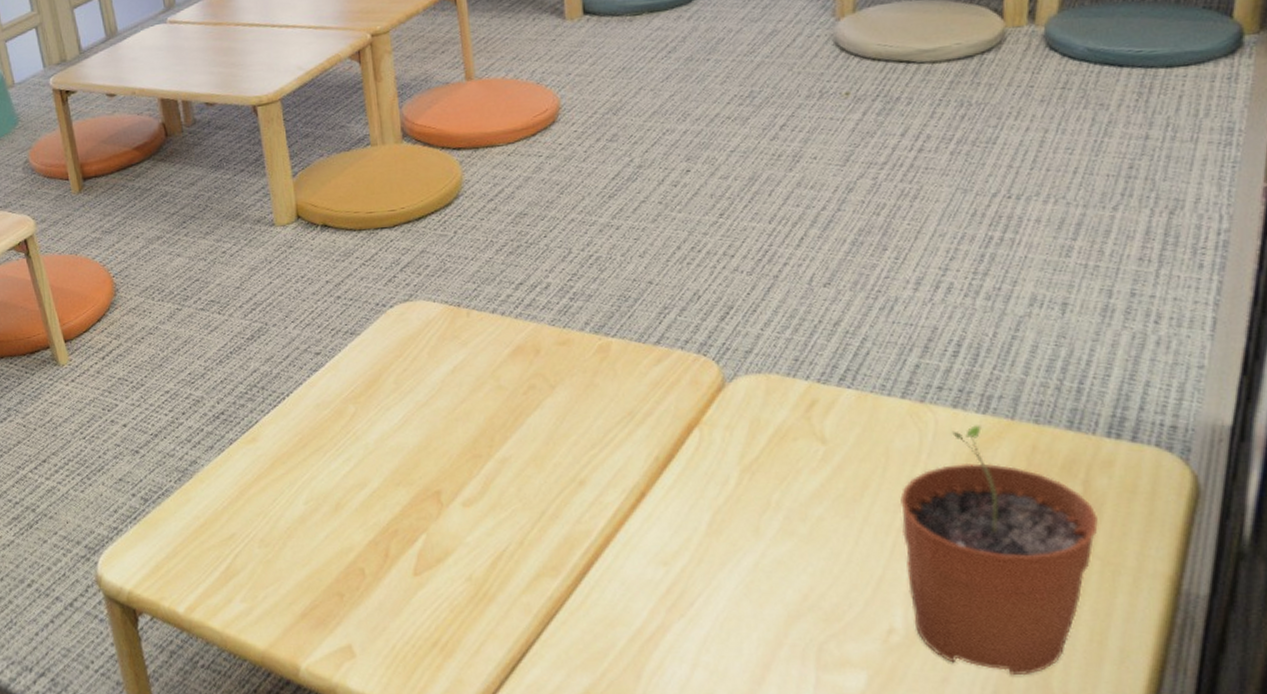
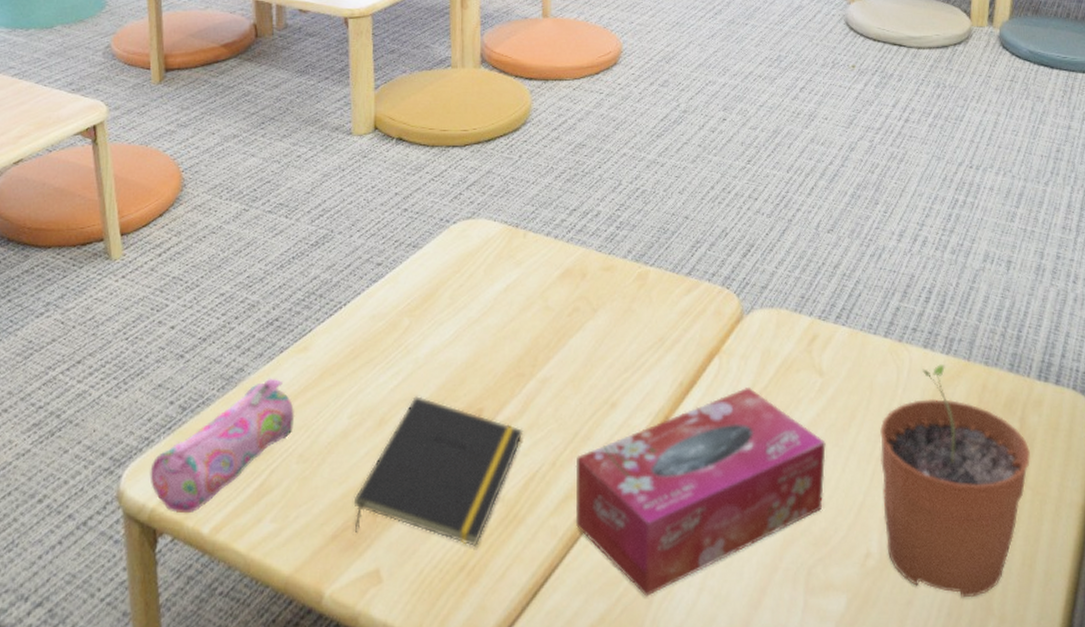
pencil case: none [122,468,252,595] -> present [150,378,295,514]
notepad: none [318,481,486,623] -> present [353,396,524,546]
tissue box: none [545,458,834,672] -> present [575,386,826,597]

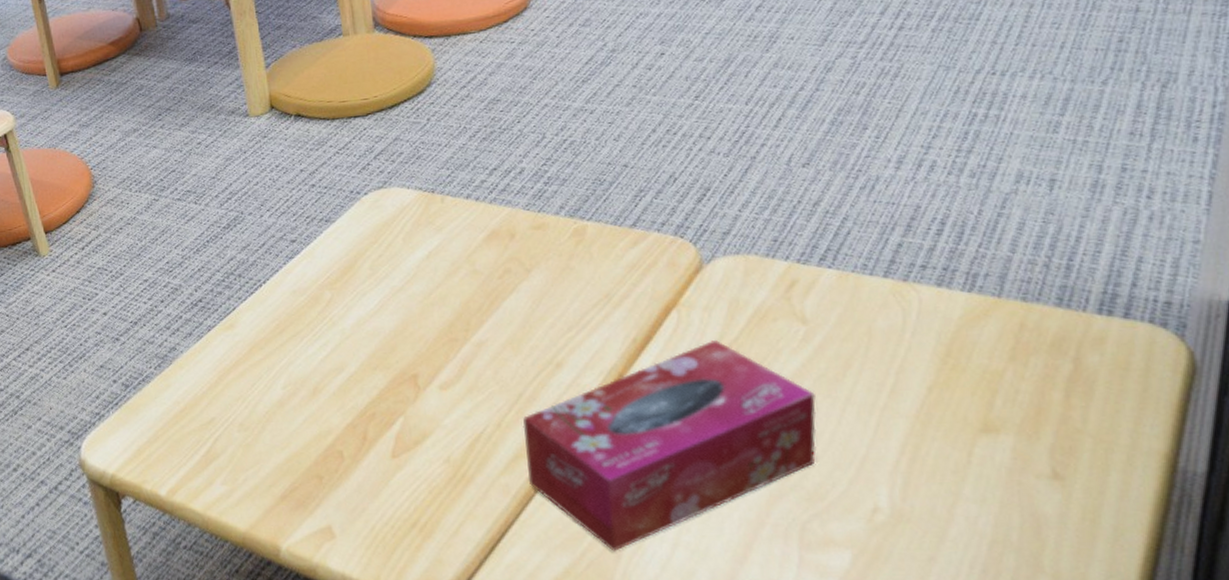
pencil case: present [150,378,295,514] -> none [105,354,231,479]
notepad: present [353,396,524,546] -> none [297,365,463,505]
plant pot: present [880,364,1030,598] -> none [884,303,1090,555]

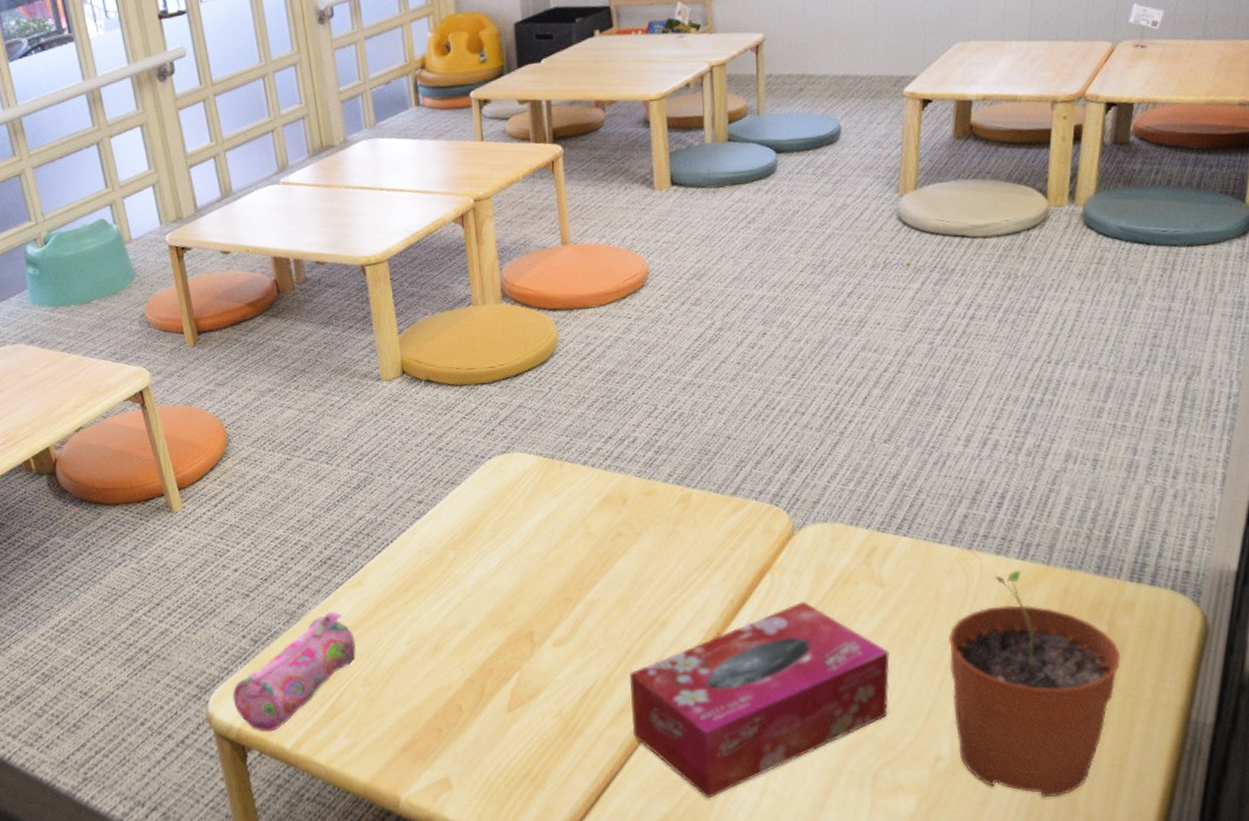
pencil case: none [105,354,231,479] -> present [232,611,357,732]
plant pot: none [884,303,1090,555] -> present [949,570,1120,798]

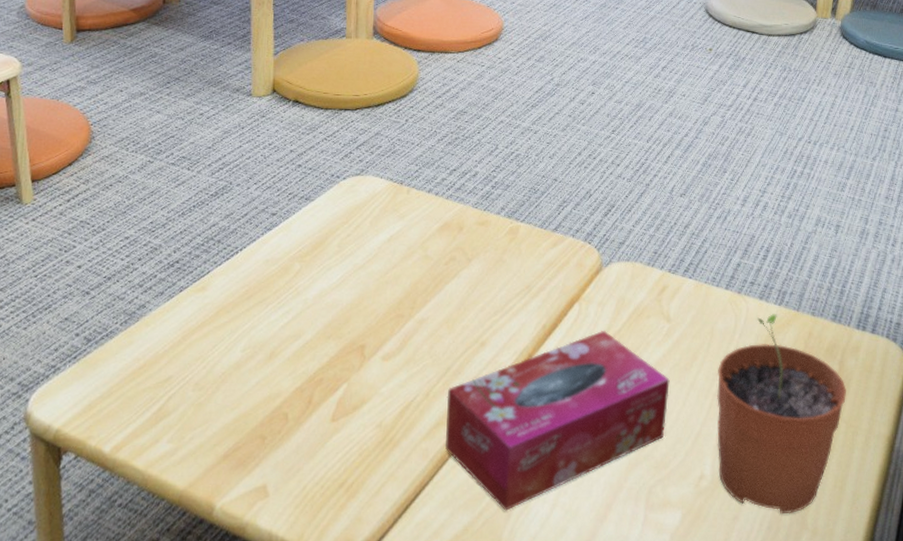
pencil case: present [232,611,357,732] -> none [55,314,192,434]

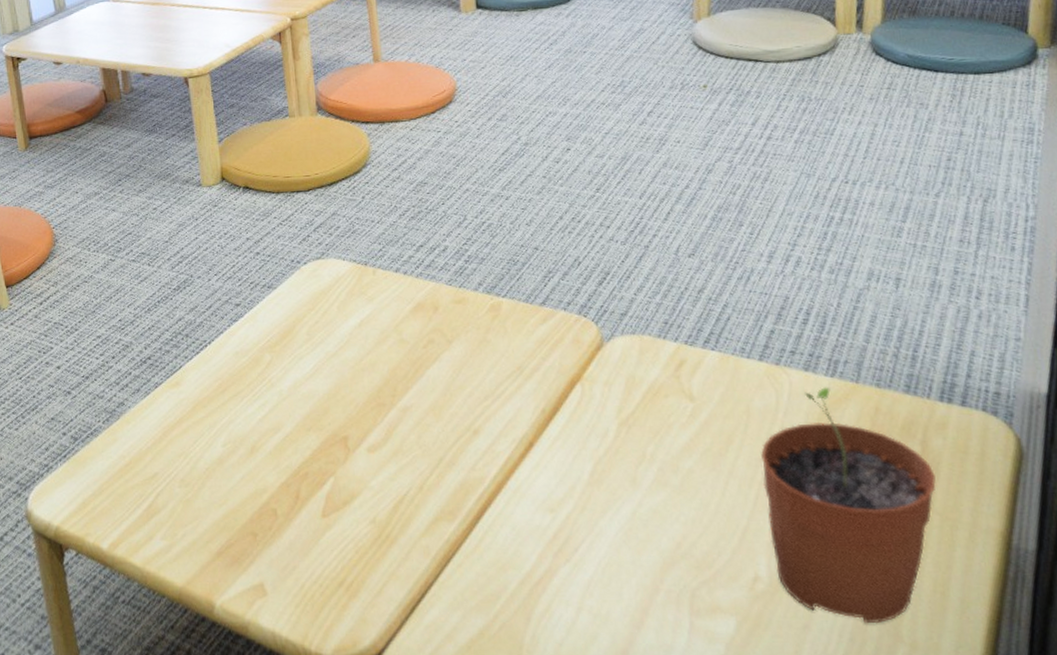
tissue box: present [446,330,670,511] -> none [442,412,704,614]

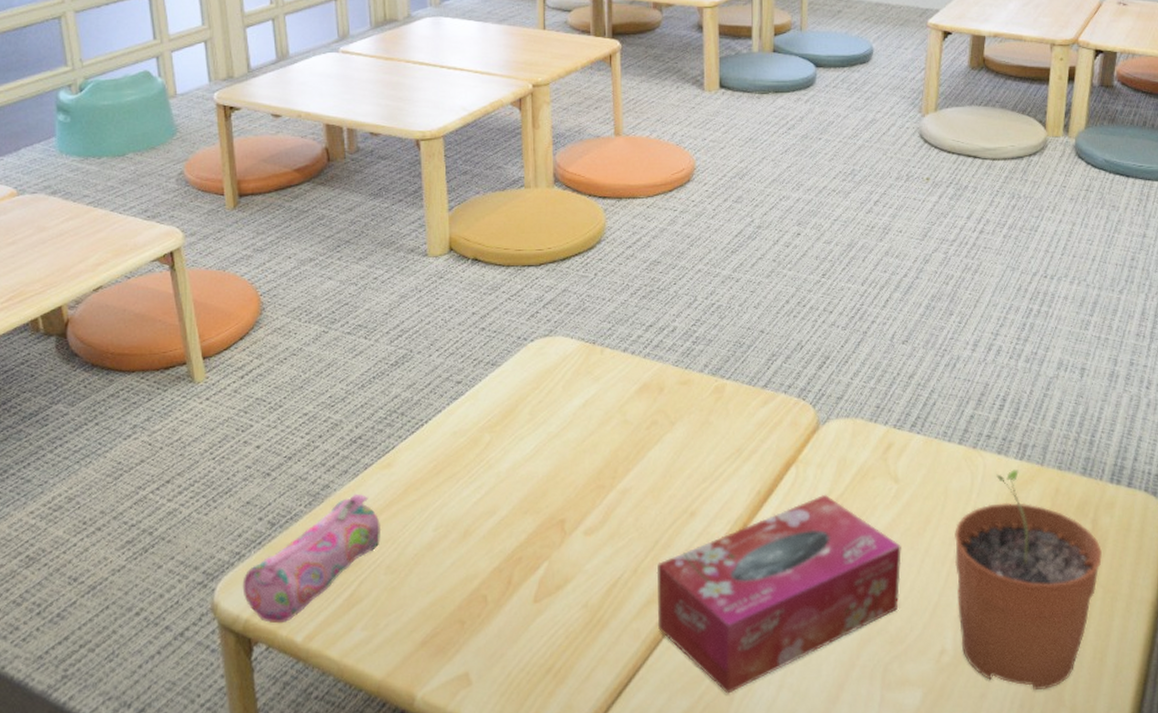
pencil case: none [51,410,174,531] -> present [242,493,382,624]
tissue box: none [442,412,704,614] -> present [656,494,901,694]

